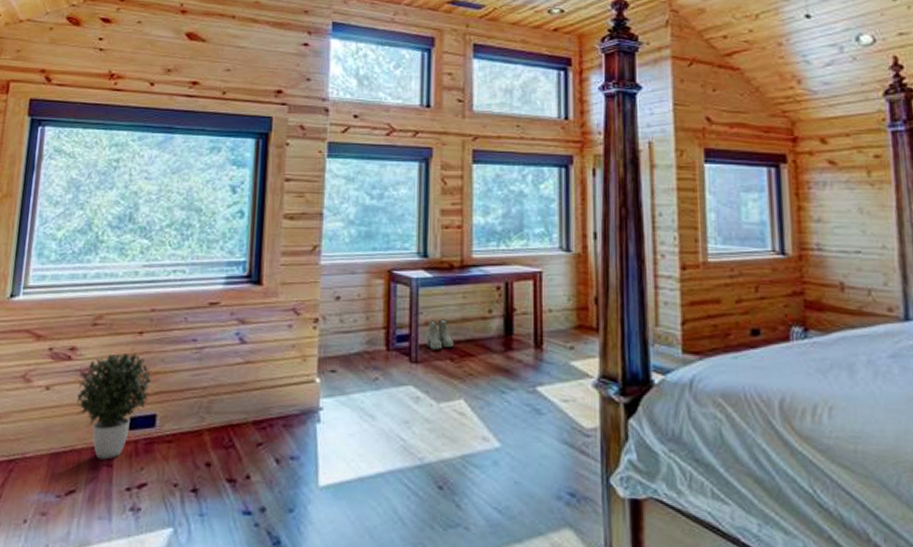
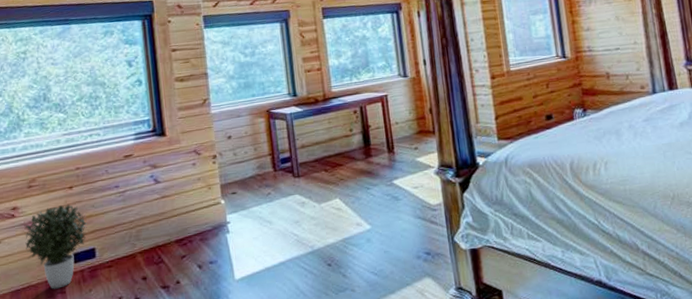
boots: present [426,319,454,350] -> none [303,141,326,165]

